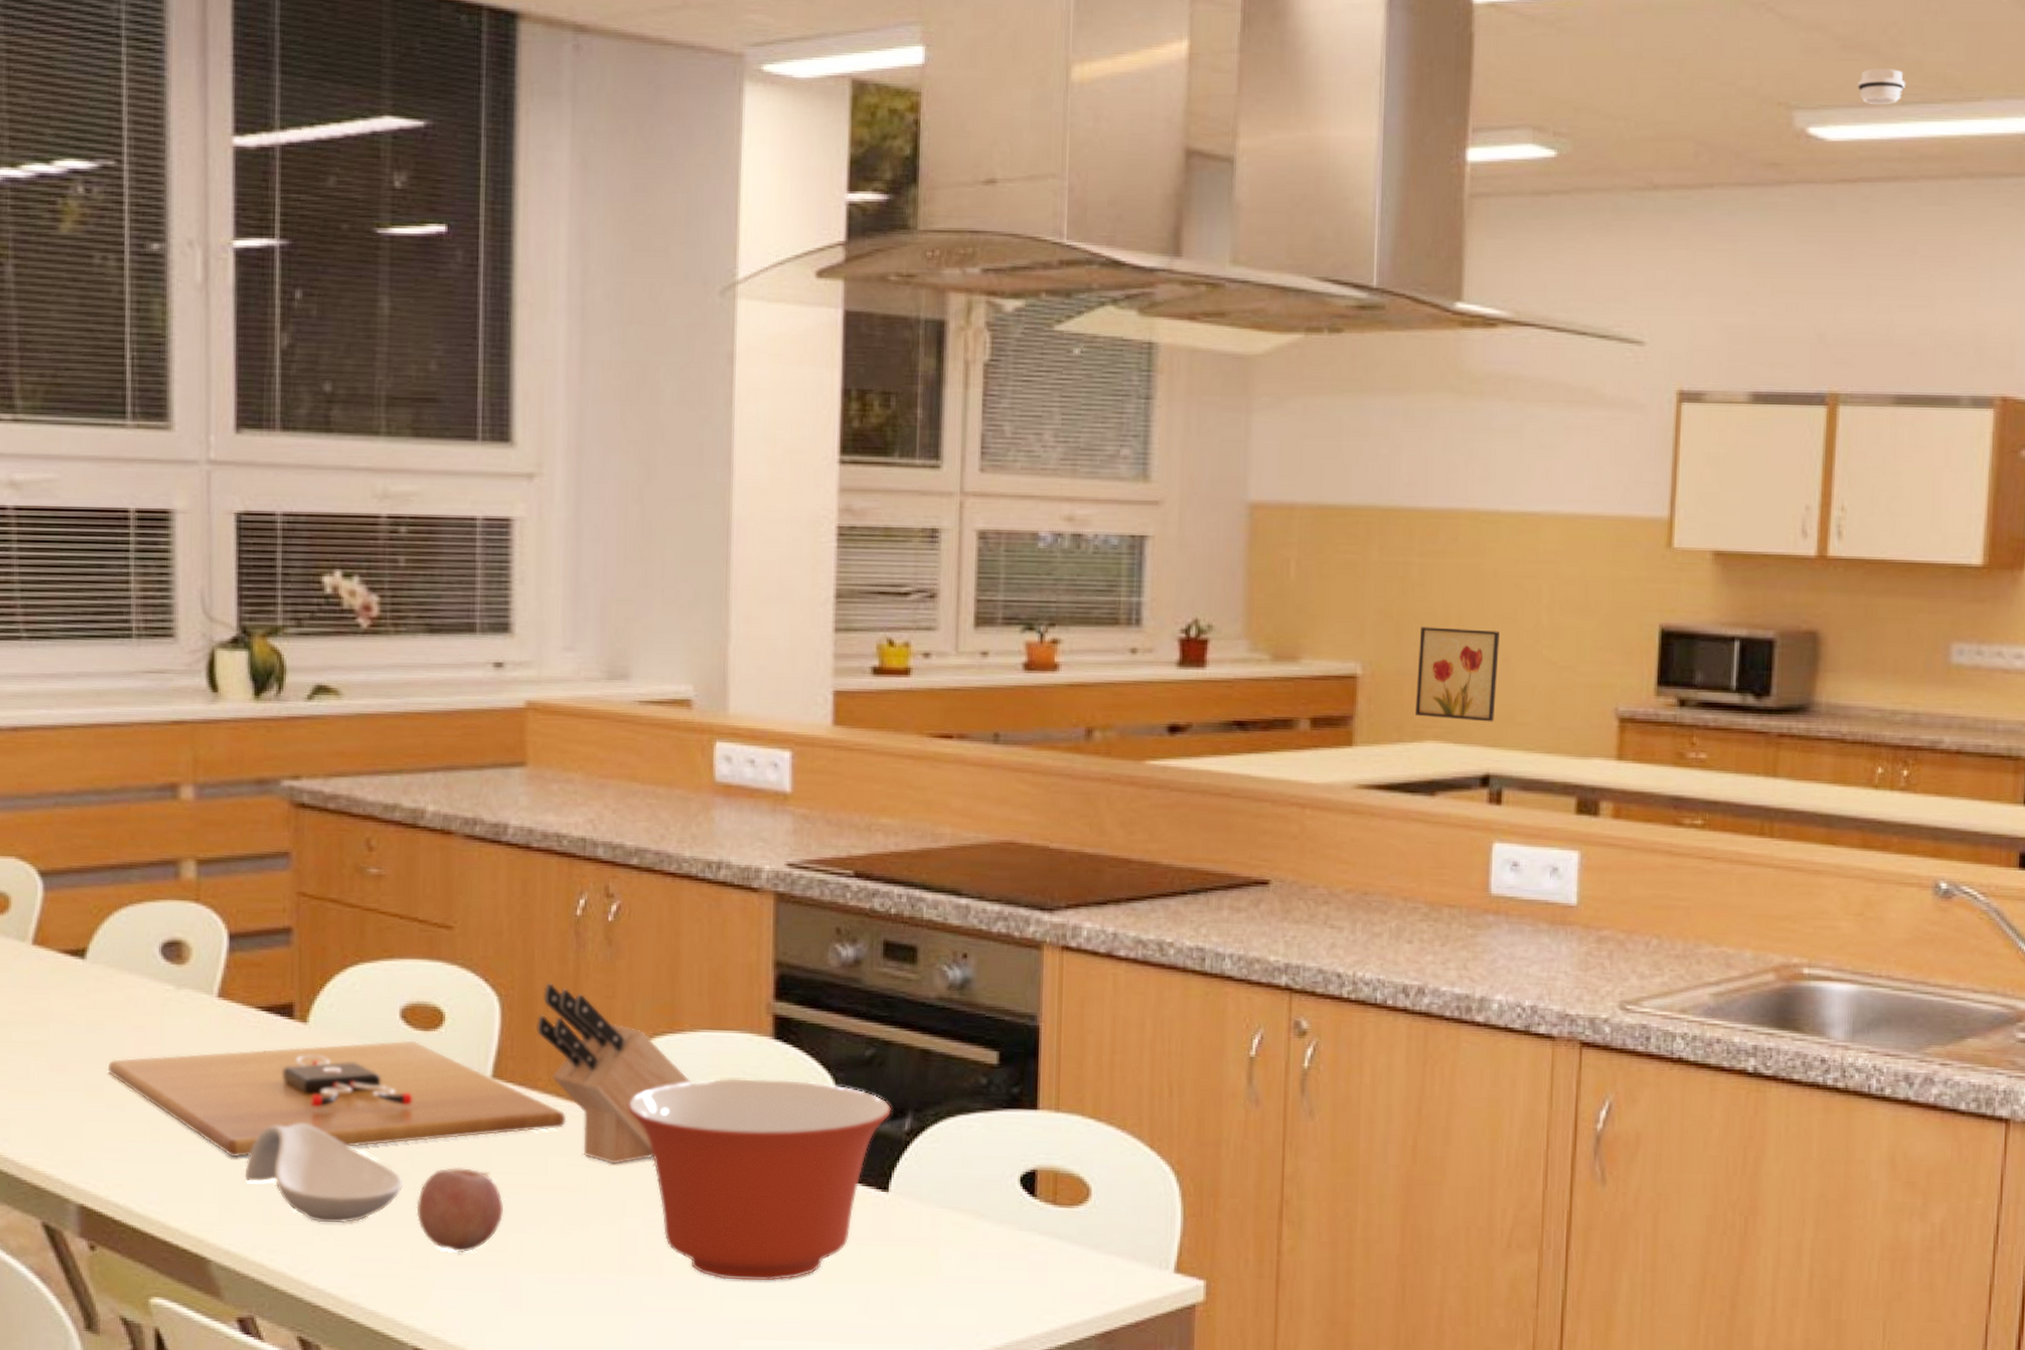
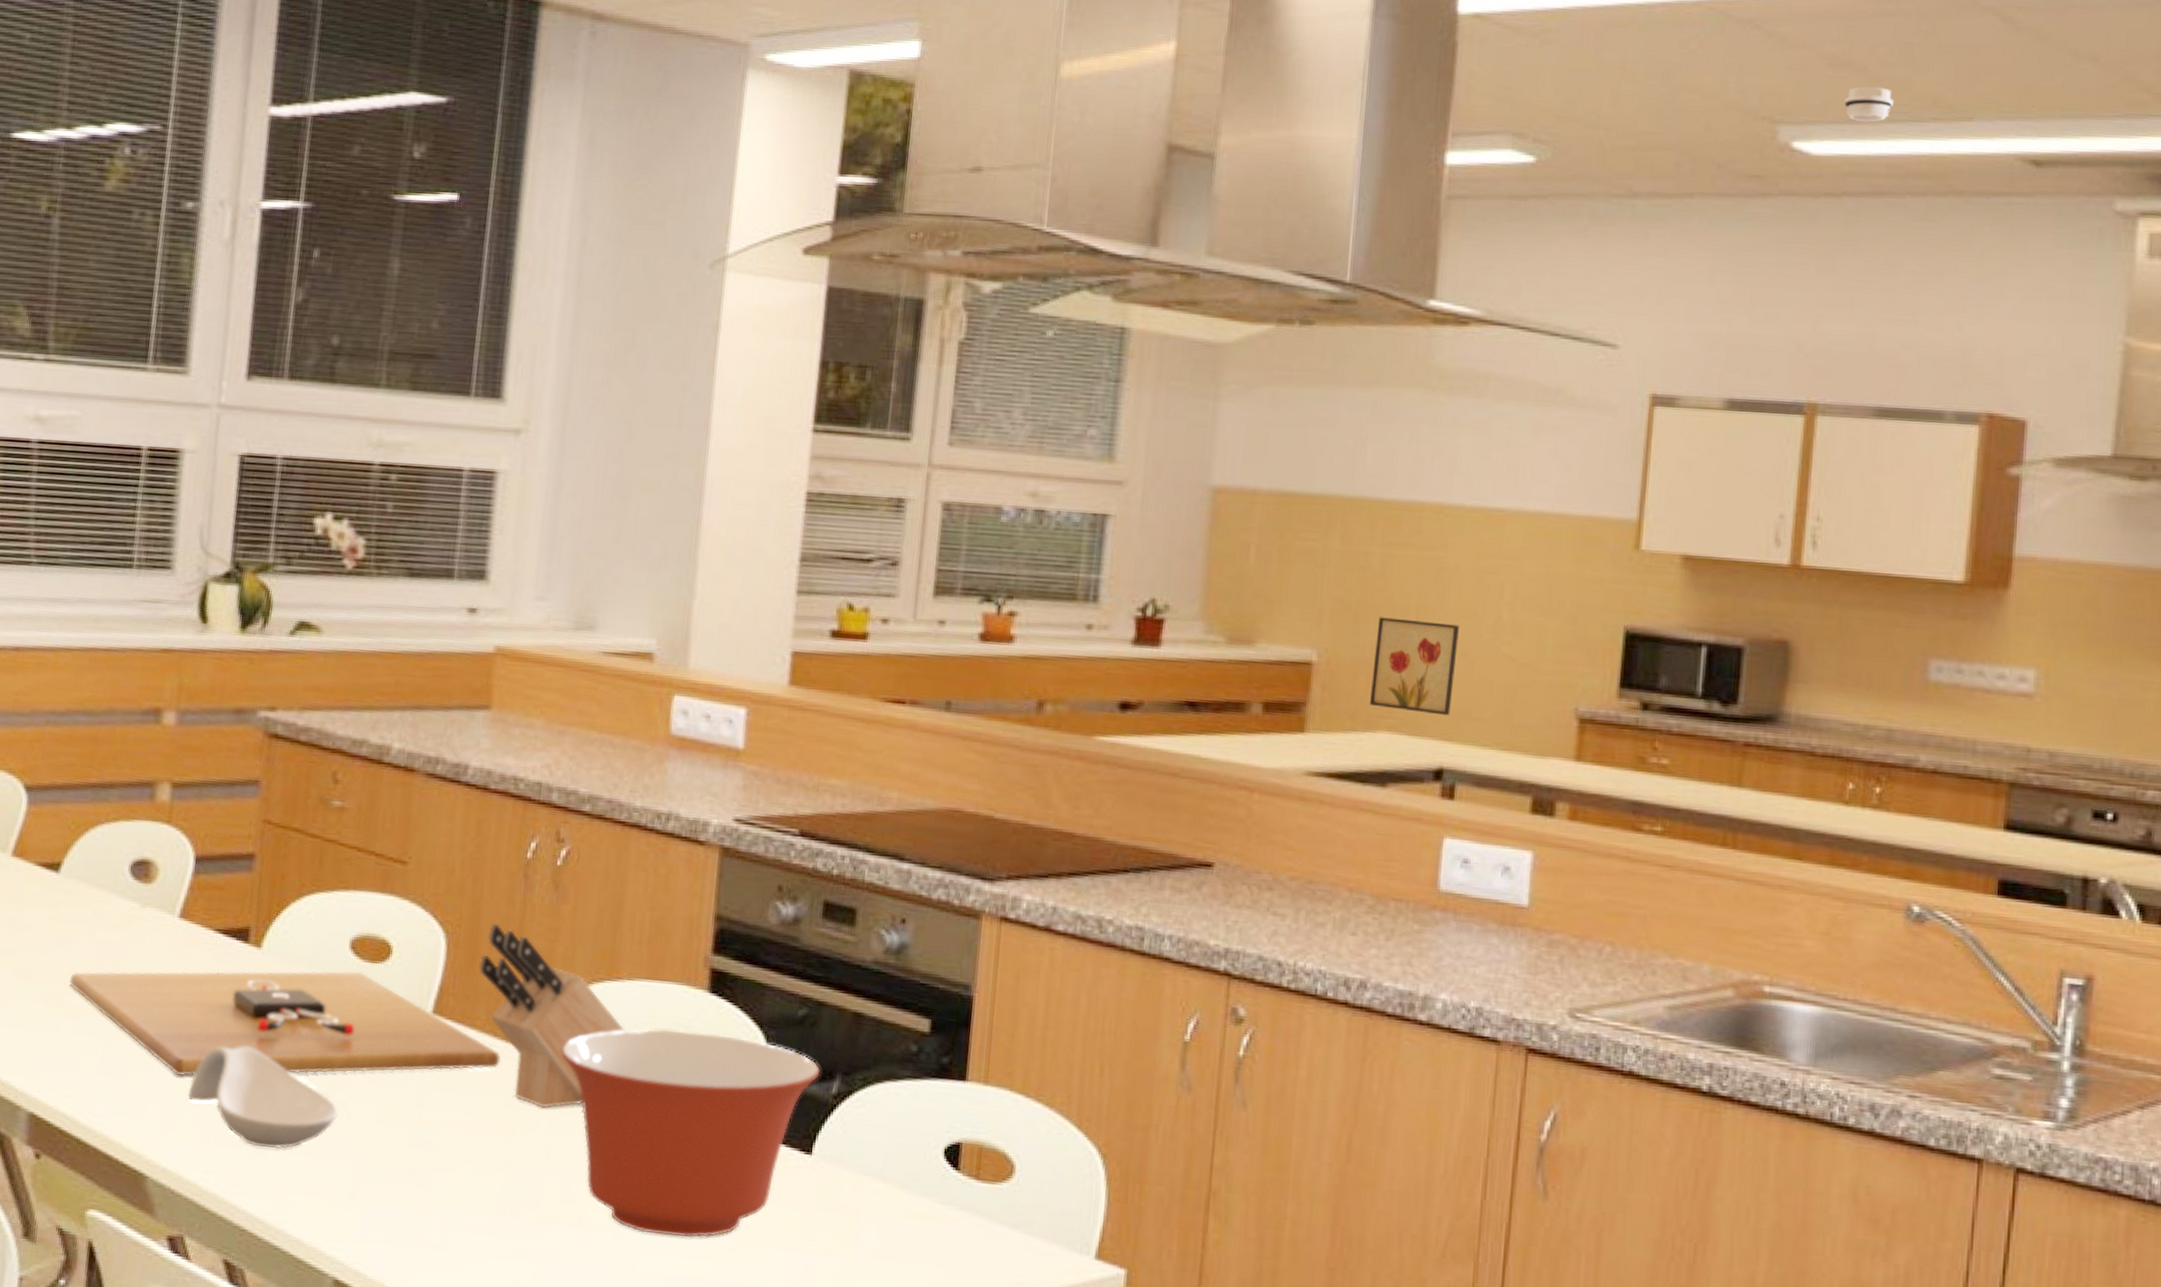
fruit: present [416,1168,504,1253] -> none [348,1100,433,1187]

